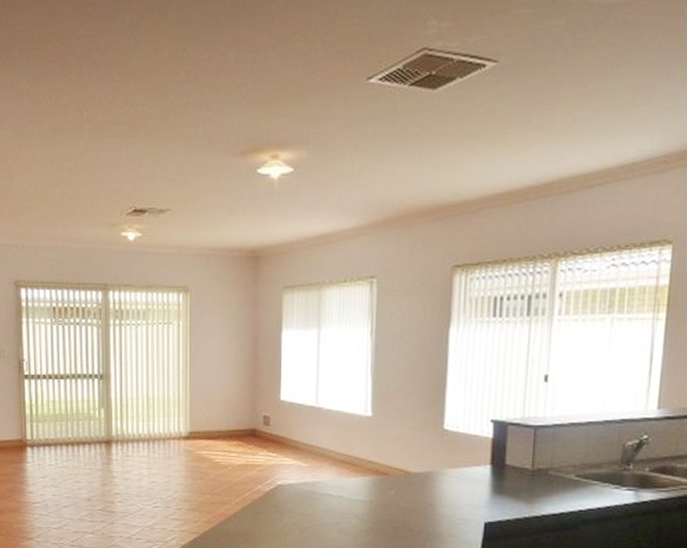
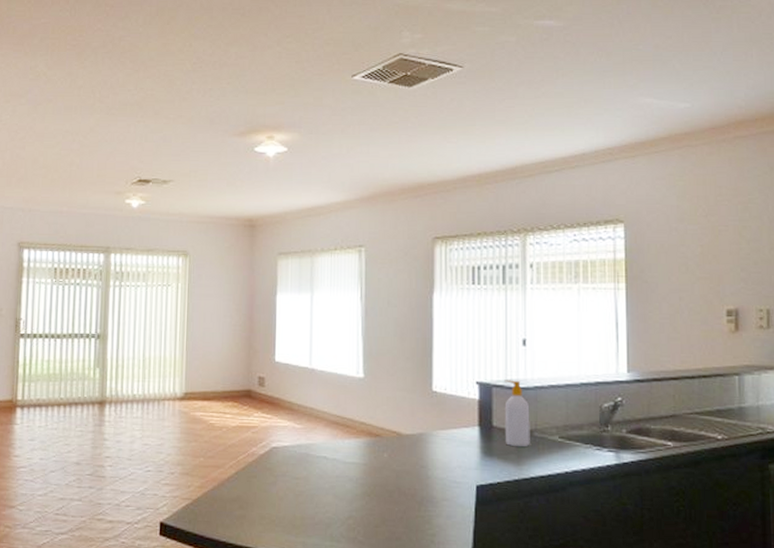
soap bottle: none [517,417,547,485] -> present [504,380,530,446]

